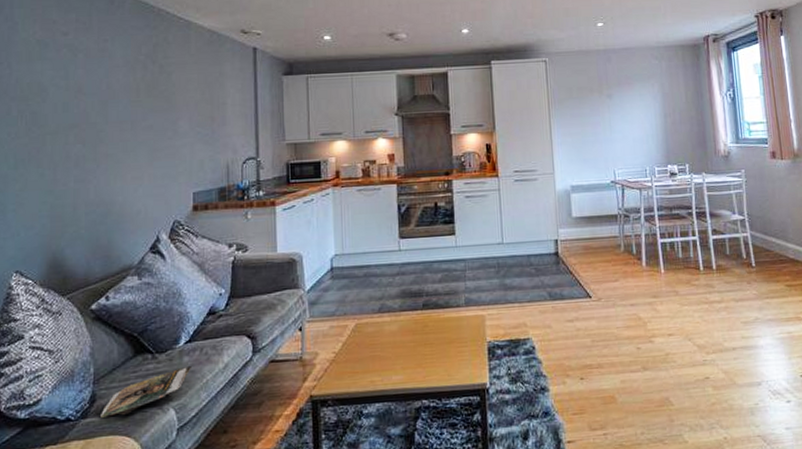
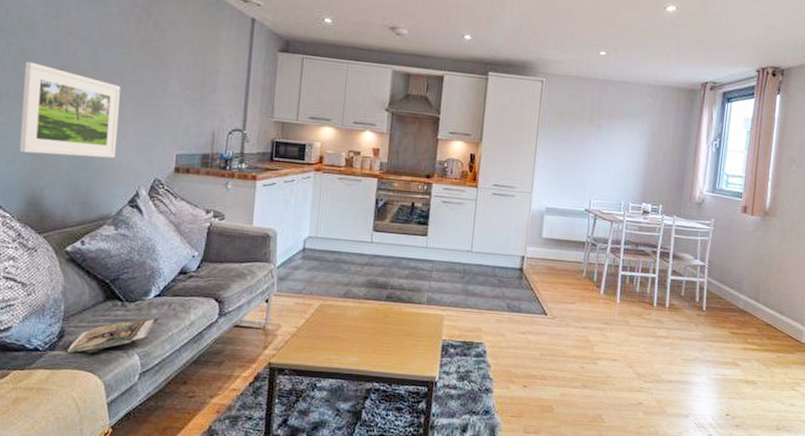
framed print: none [37,124,133,216] -> present [19,61,121,159]

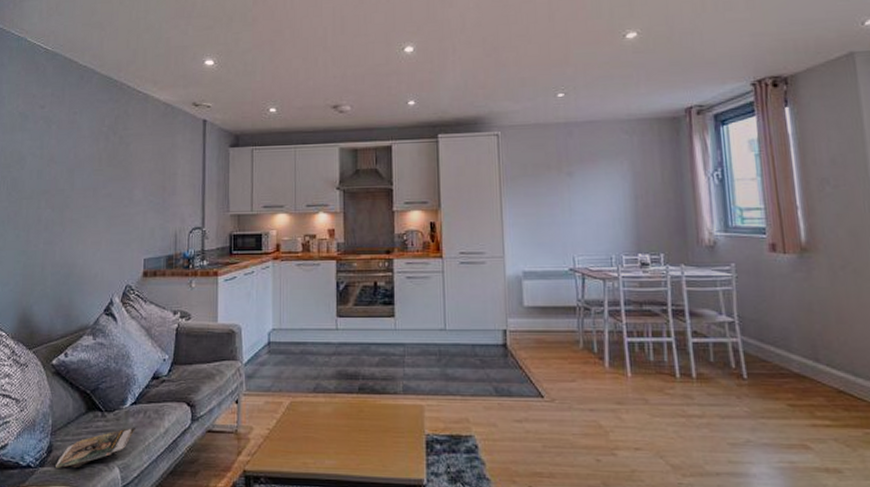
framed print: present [19,61,121,159] -> none [12,190,94,273]

